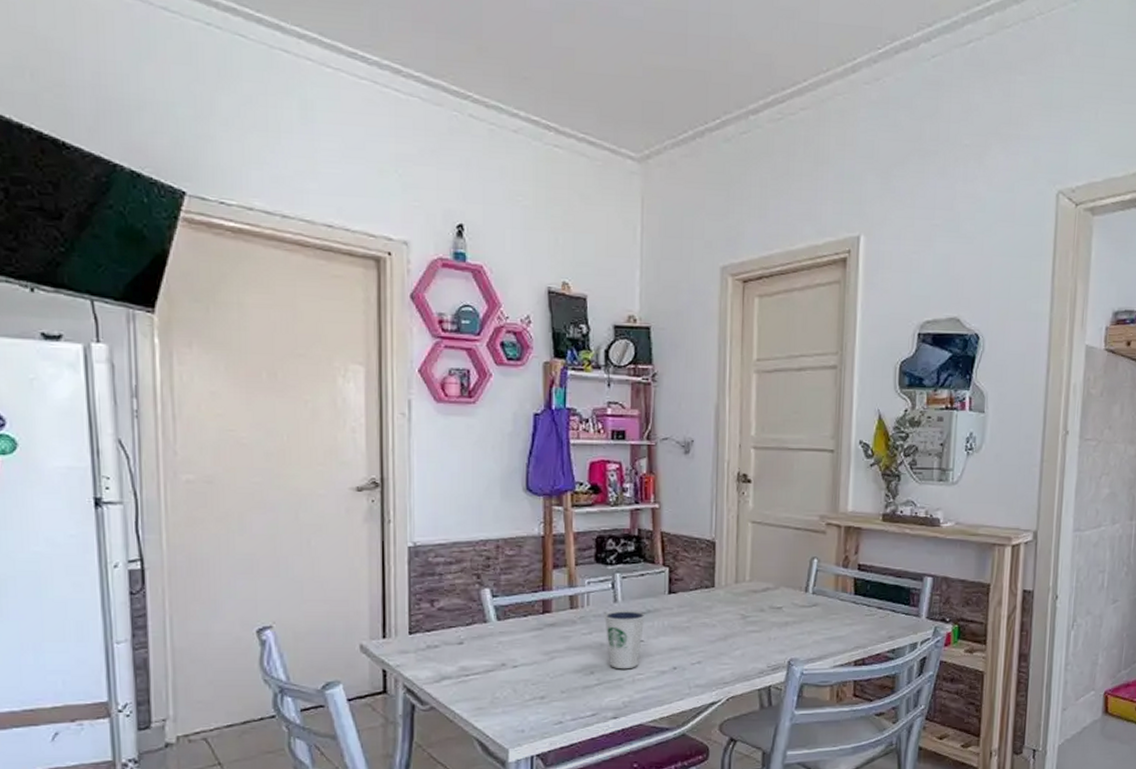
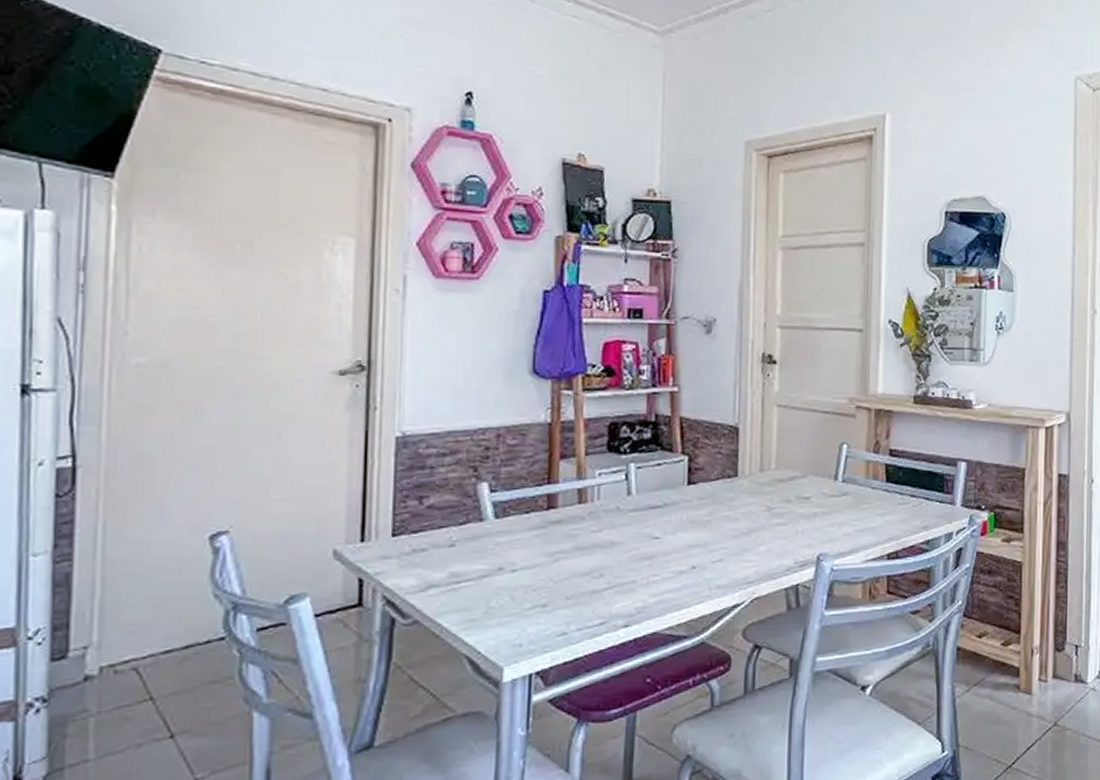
dixie cup: present [603,610,645,669] -> none [615,503,662,571]

